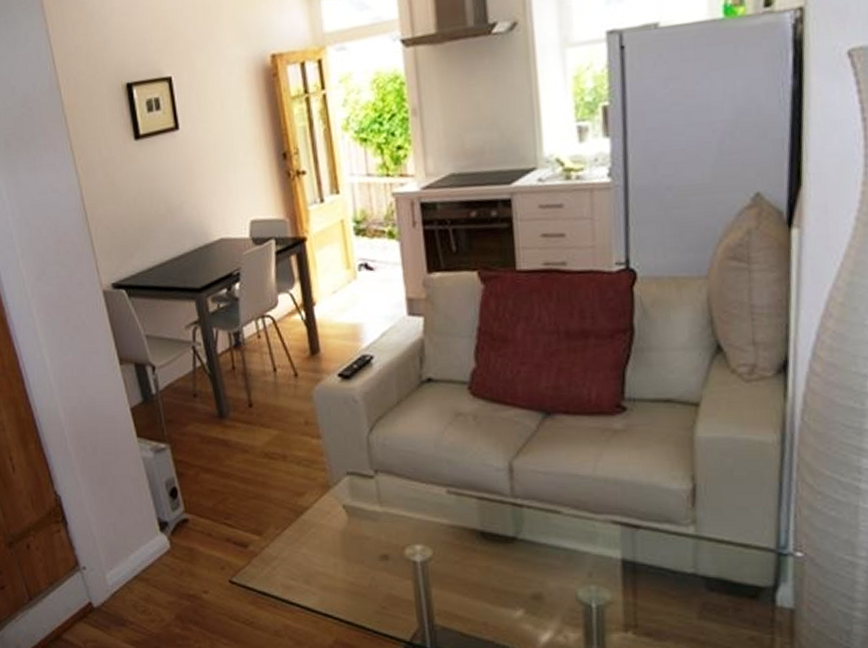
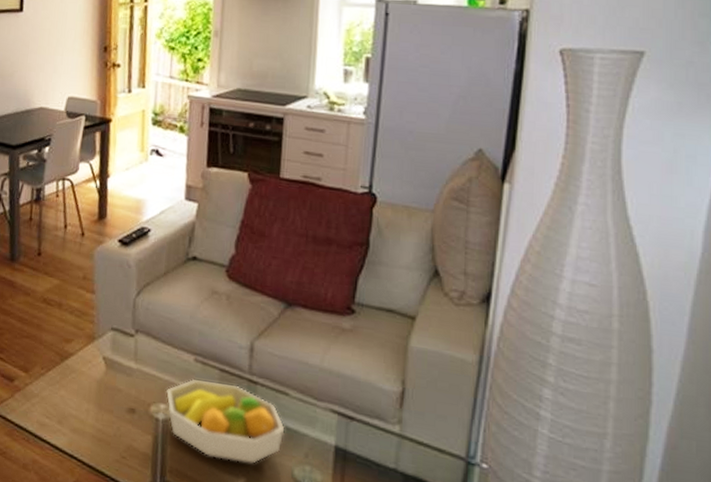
fruit bowl: none [420,513,562,592] -> present [166,379,285,464]

